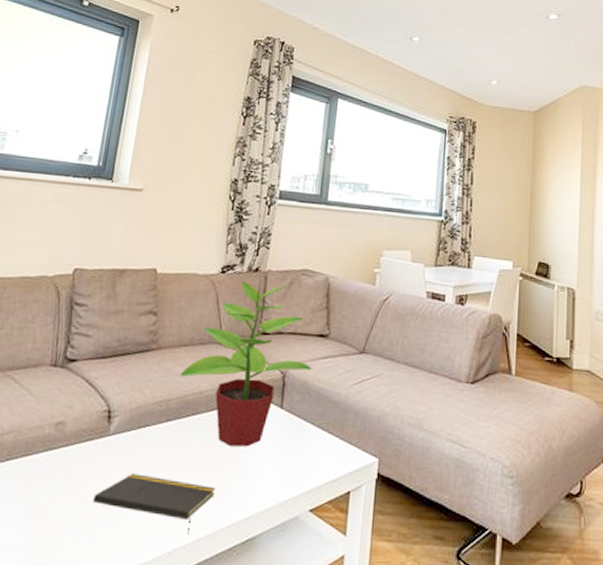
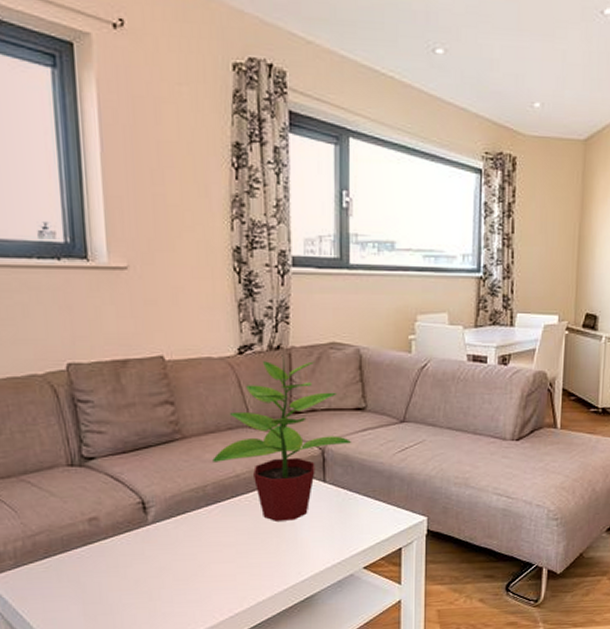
notepad: present [93,473,215,535] -> none [145,555,267,601]

